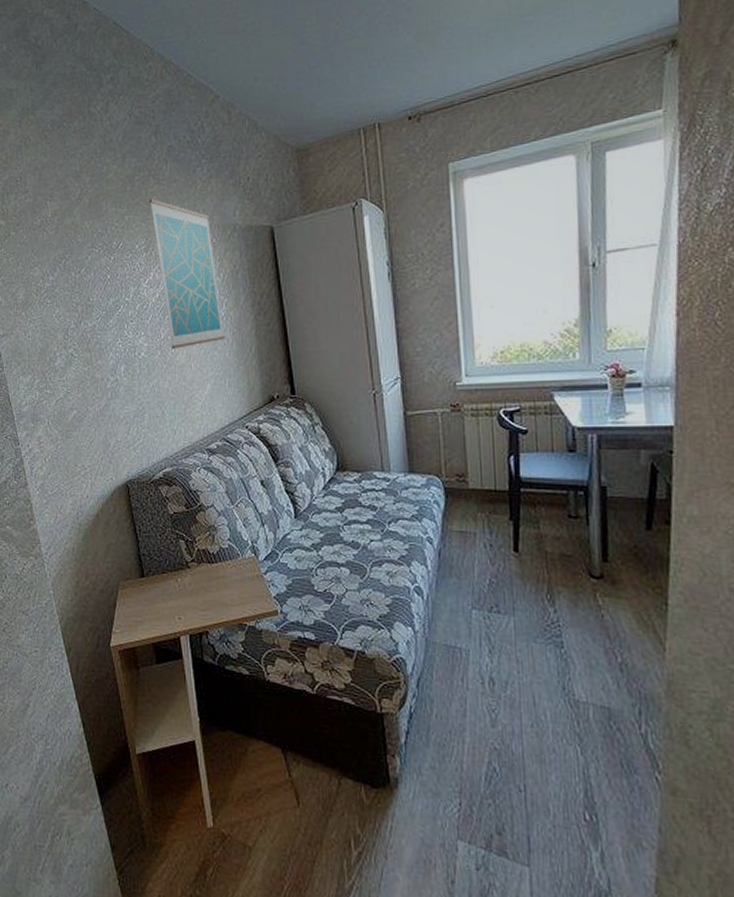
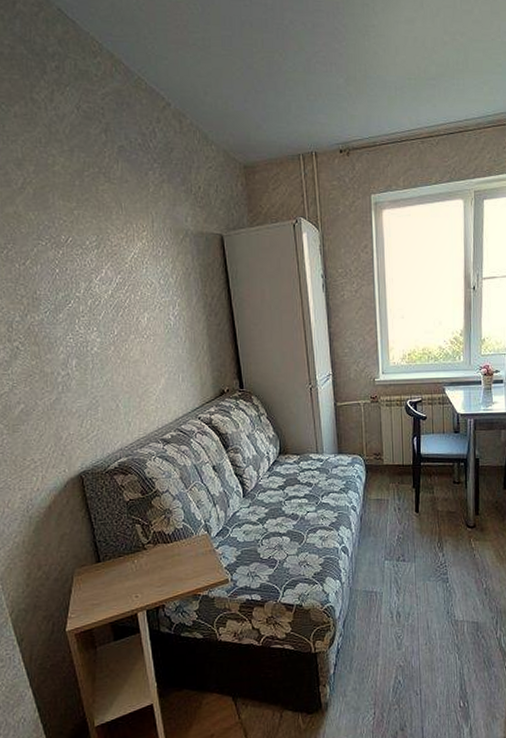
wall art: present [149,198,225,349] -> none [100,196,179,345]

